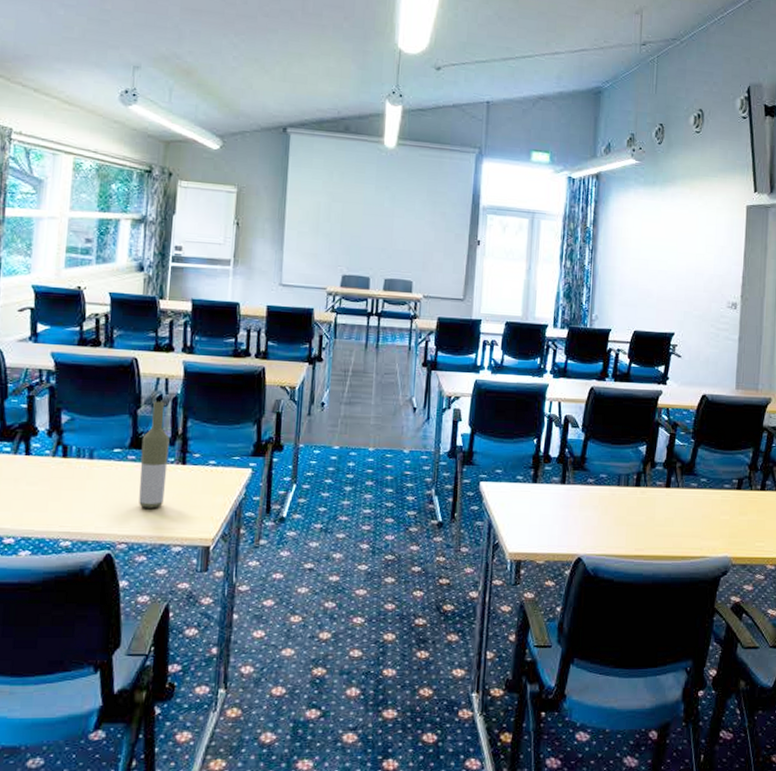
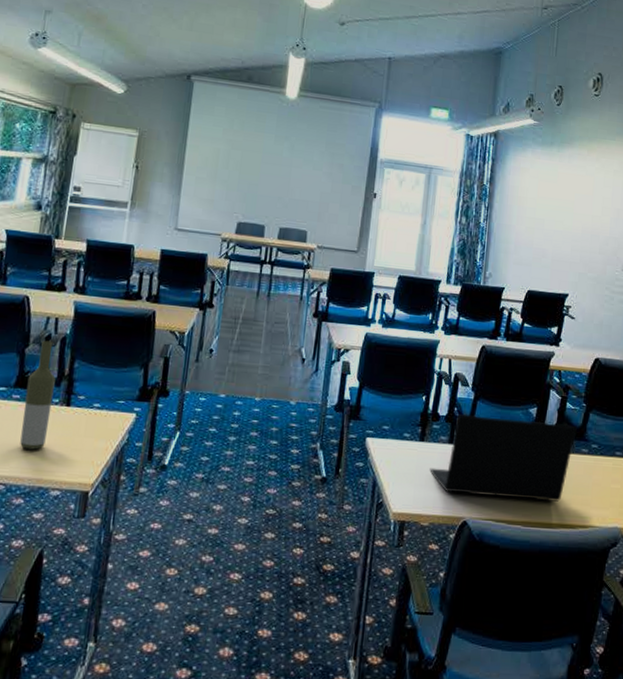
laptop: none [543,455,686,536] -> present [429,414,577,502]

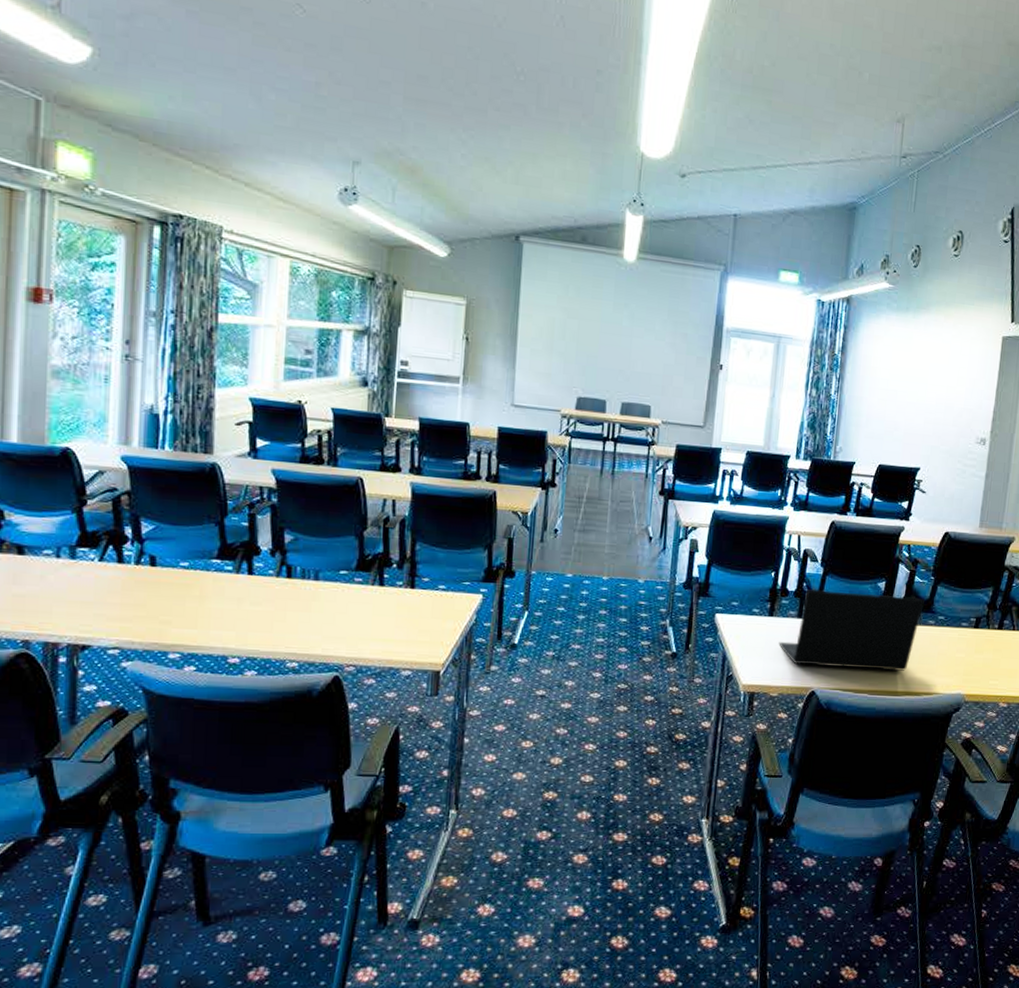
bottle: present [20,340,56,450] -> none [367,522,398,632]

